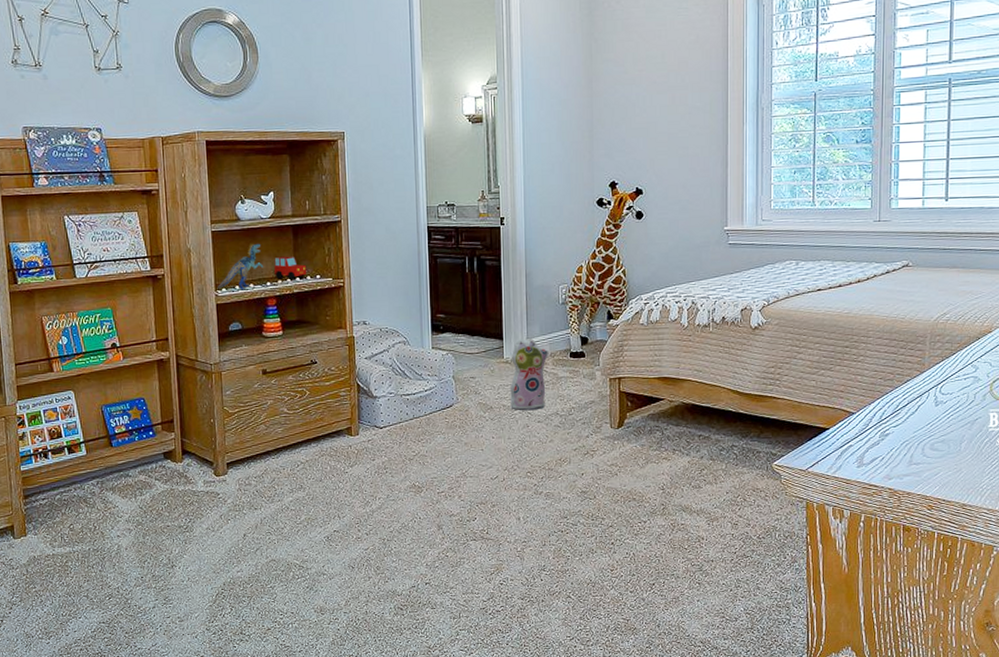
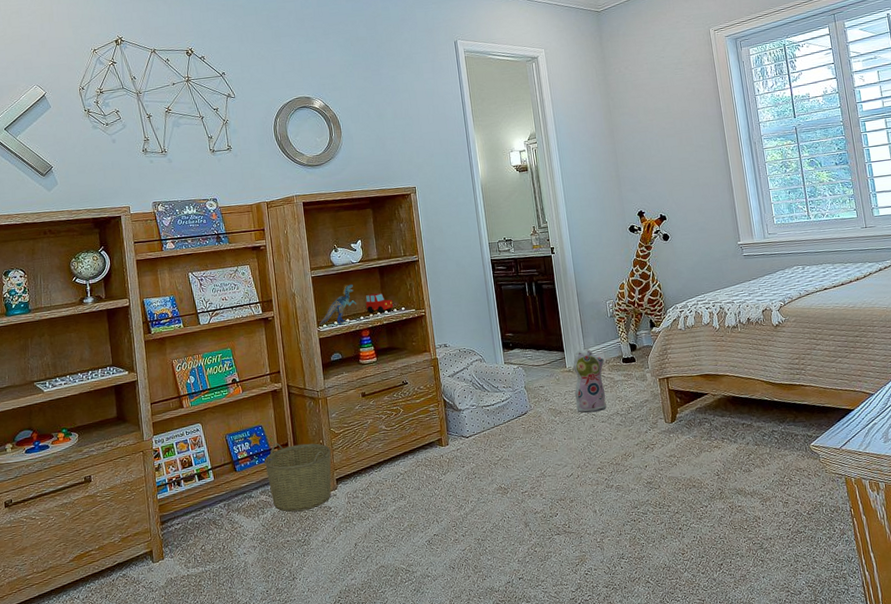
basket: none [145,418,223,496] -> present [264,442,332,512]

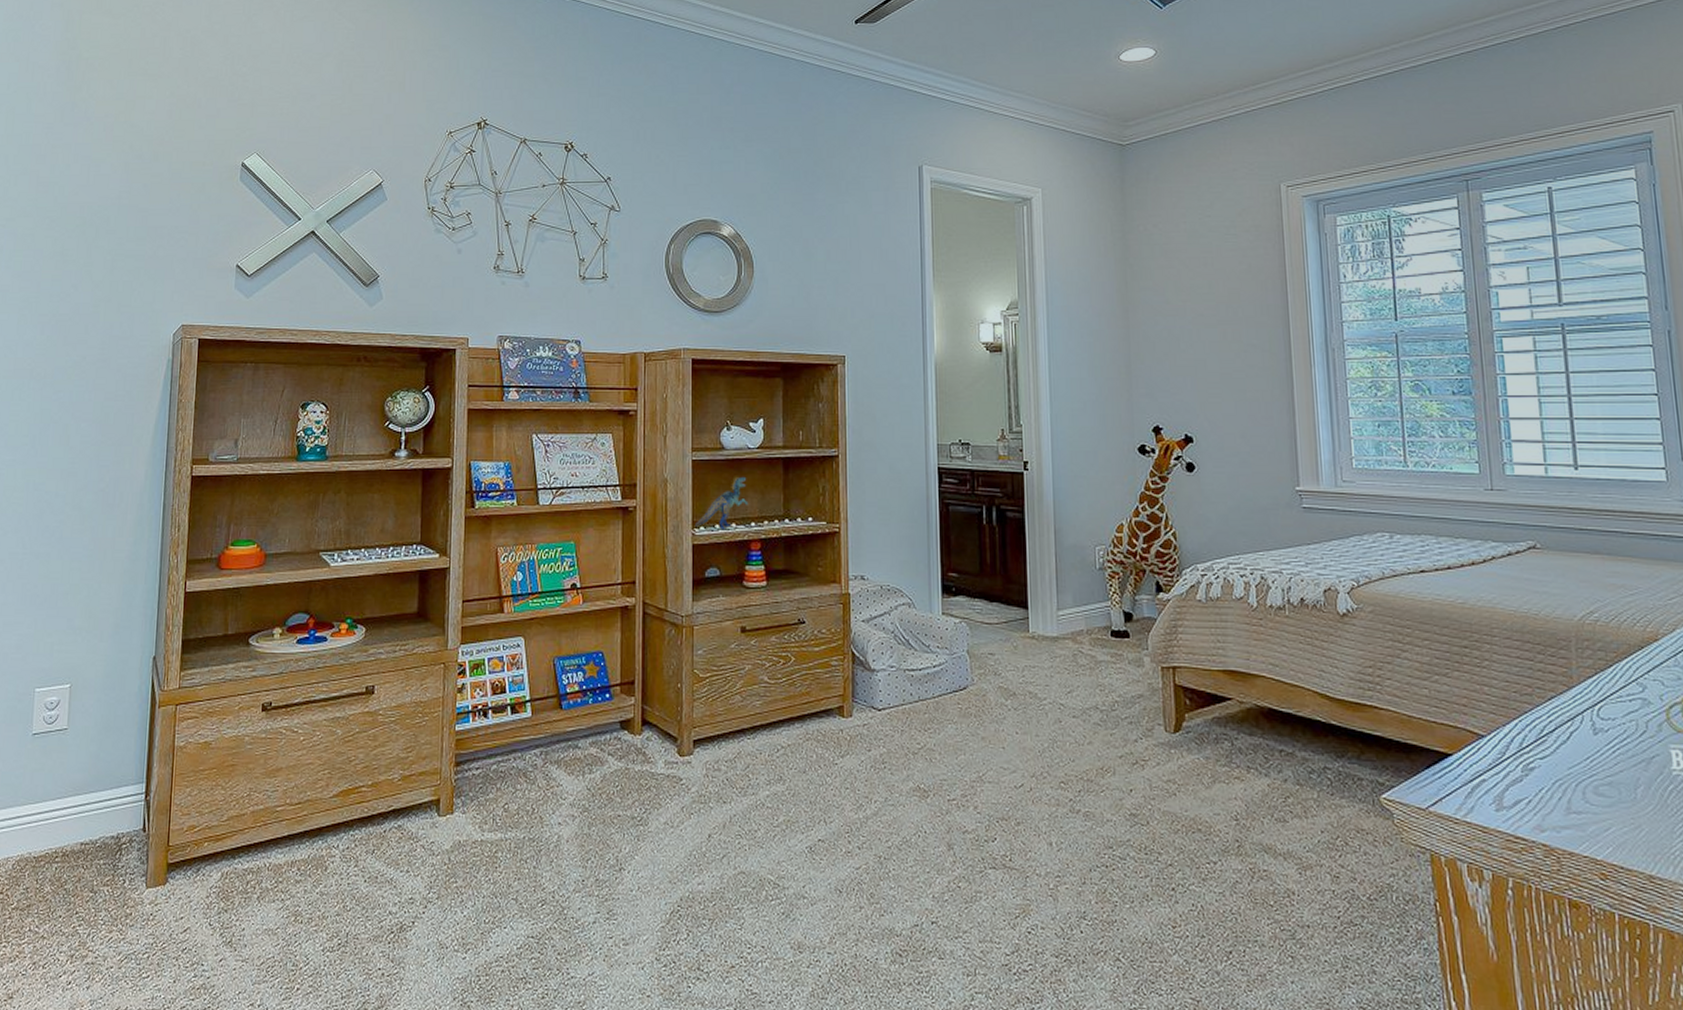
basket: present [264,442,332,512] -> none [601,678,690,778]
toy car: present [365,293,393,314] -> none [760,493,796,522]
plush toy: present [573,348,606,413] -> none [1037,608,1085,702]

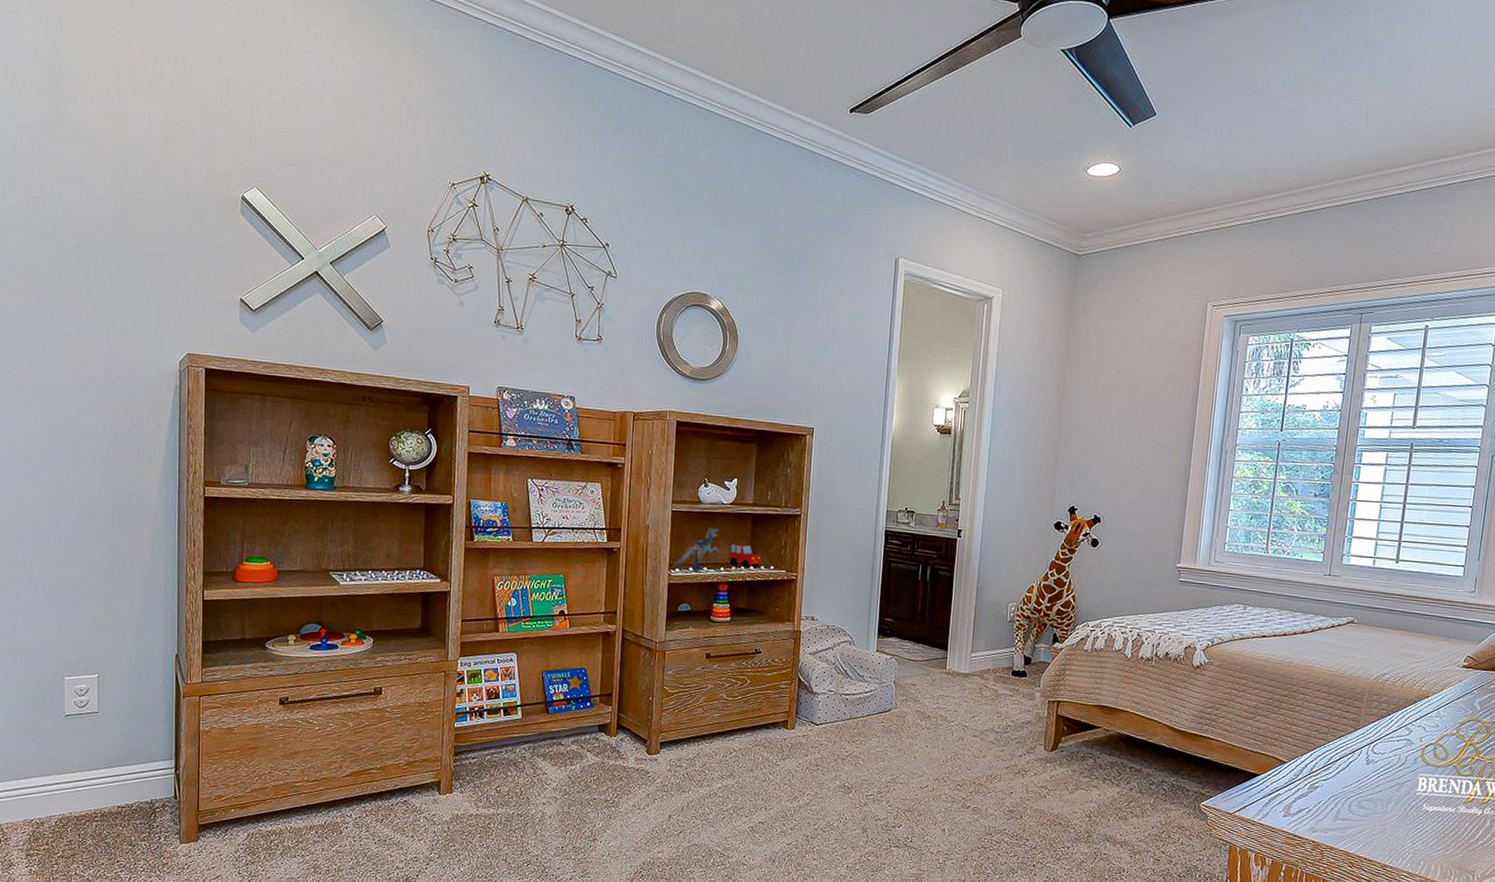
toy car: none [760,493,796,522] -> present [729,543,761,568]

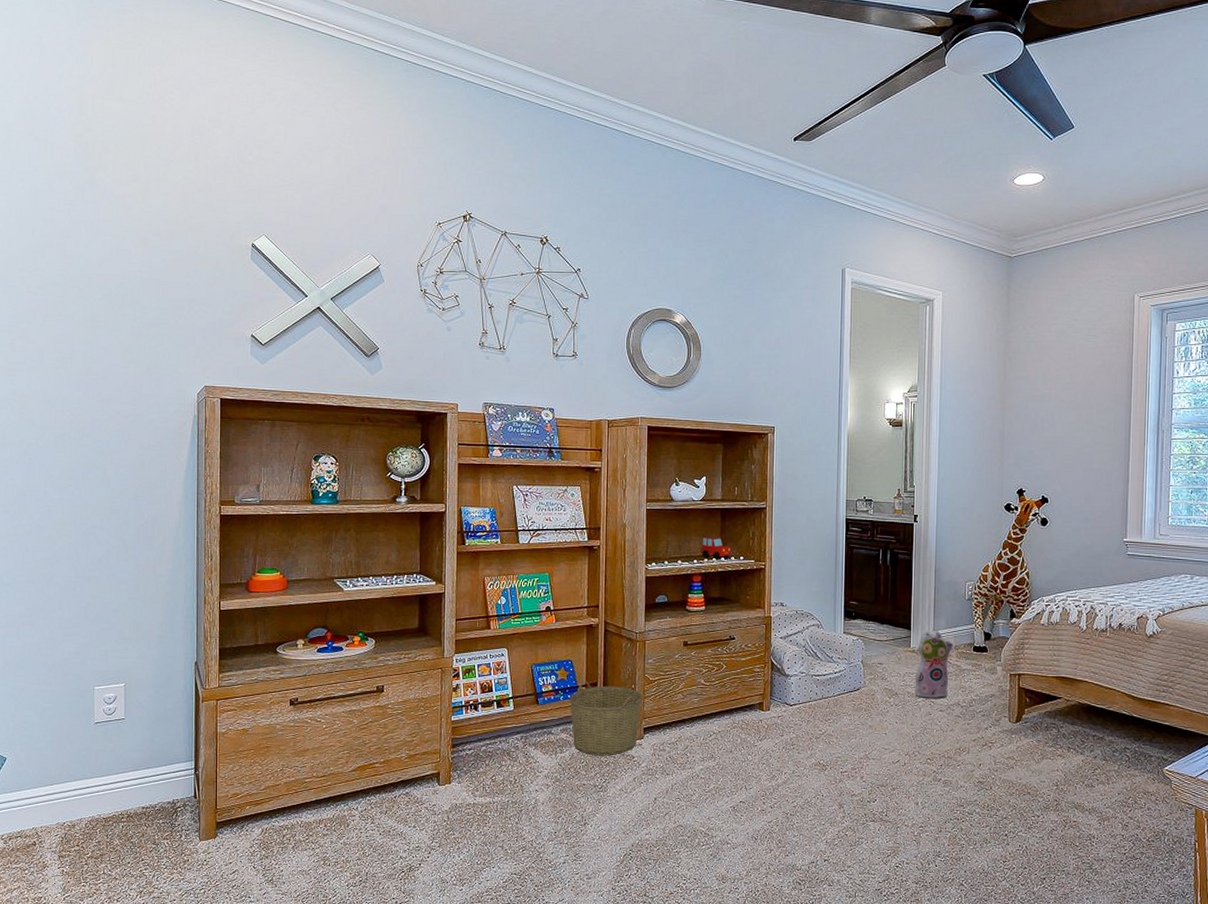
basket: none [582,690,660,770] -> present [570,680,642,756]
dinosaur toy: present [672,527,720,573] -> none [648,523,692,566]
plush toy: none [948,651,992,724] -> present [914,629,954,700]

